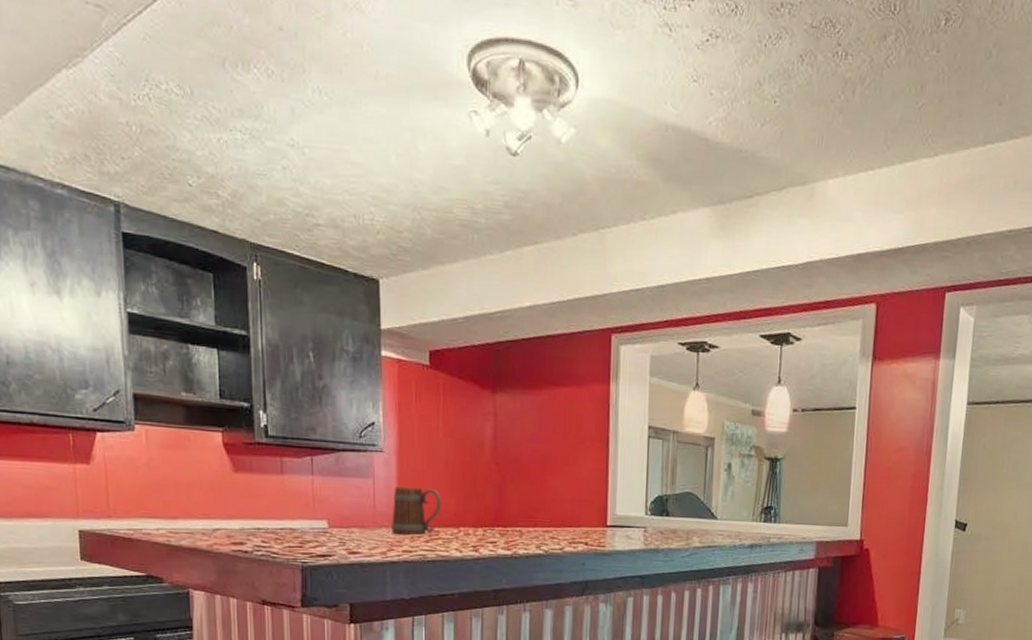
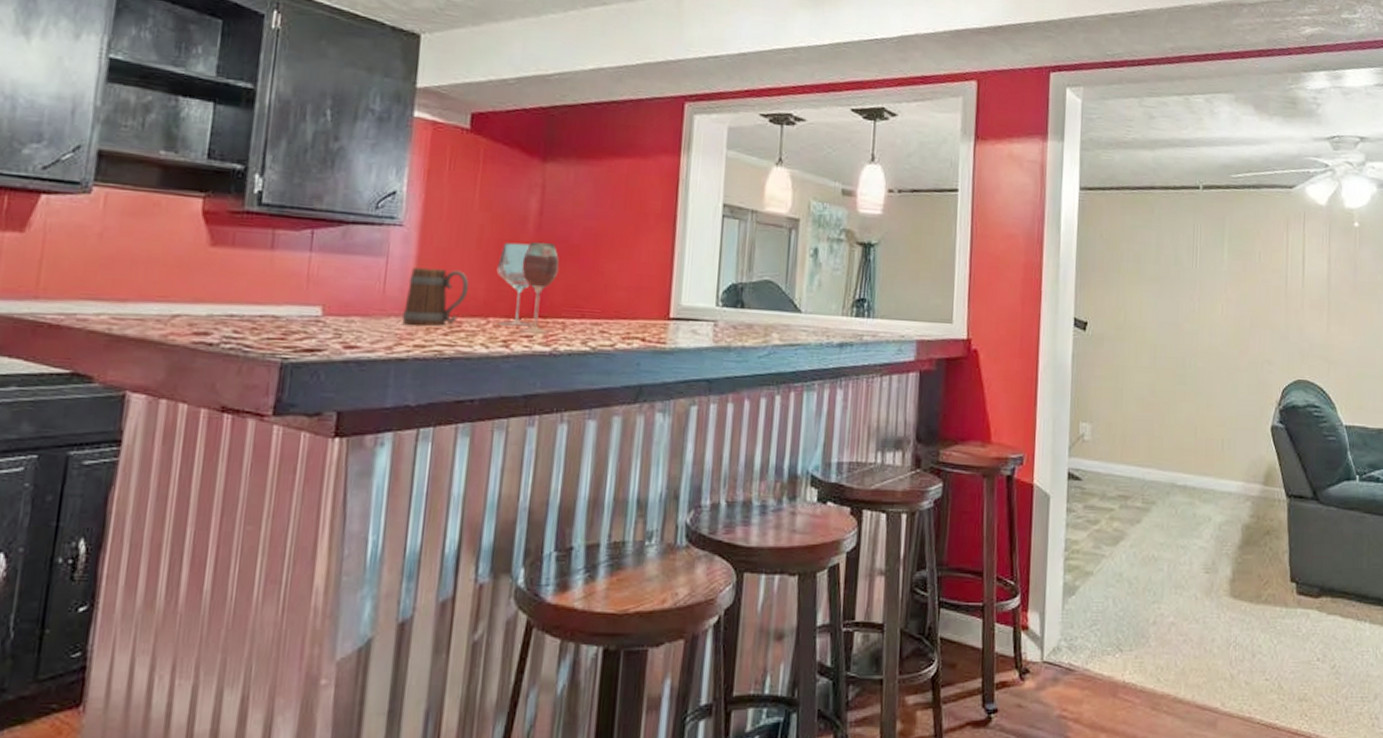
wine glass: none [462,464,497,535] -> present [496,242,535,328]
wineglass: none [483,462,514,540] -> present [519,241,560,334]

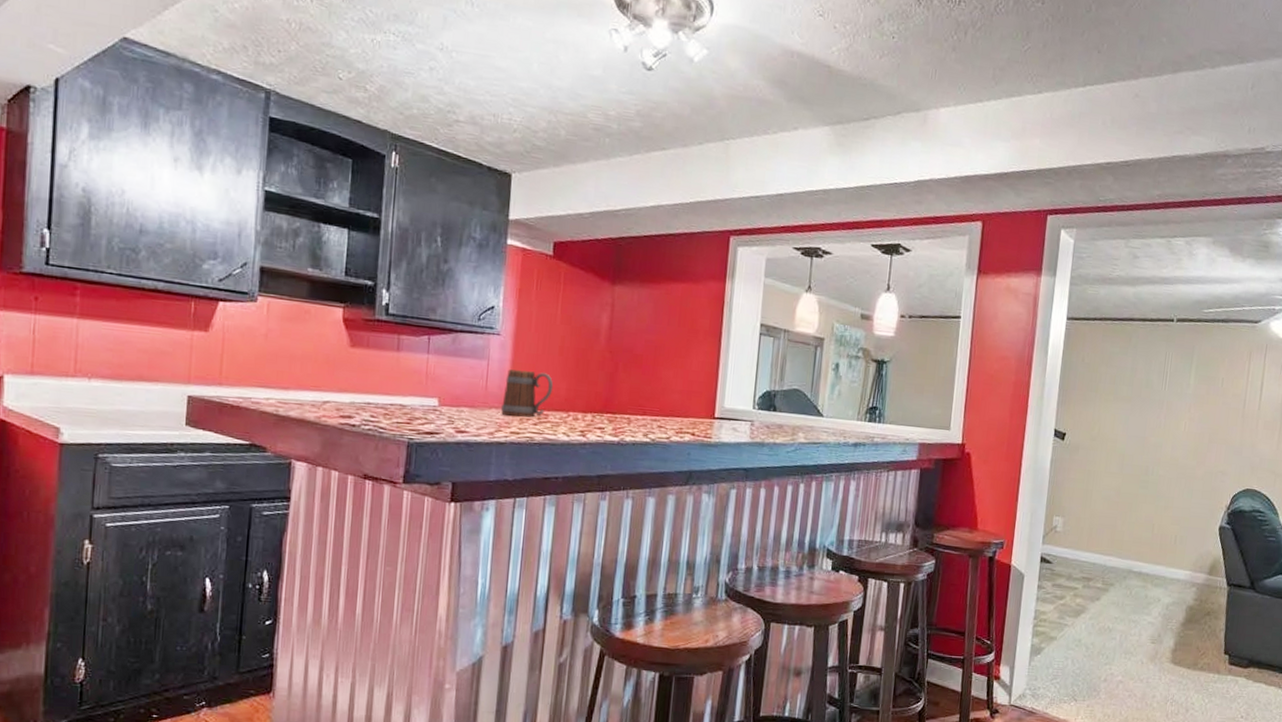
wine glass: present [496,242,535,328] -> none [575,351,606,421]
wineglass: present [519,241,560,334] -> none [593,351,626,427]

